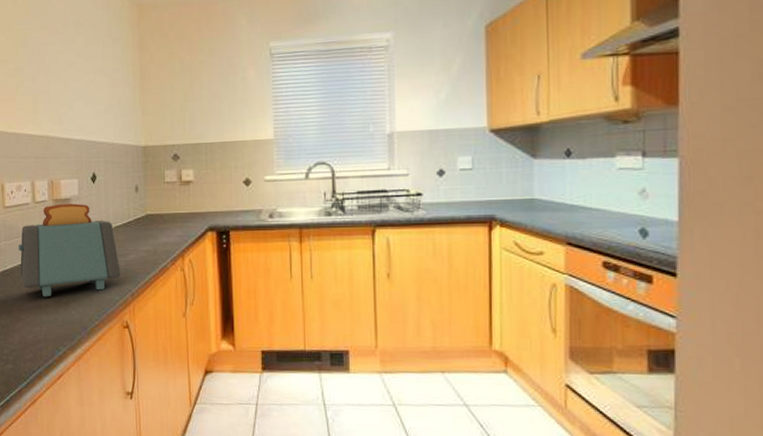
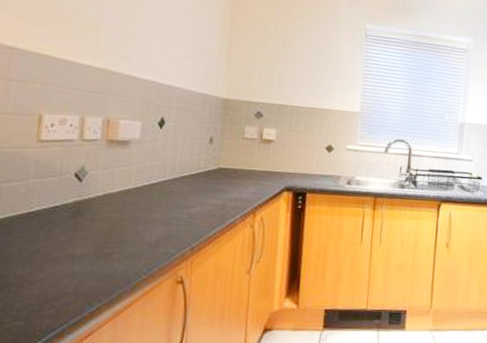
toaster: present [18,203,121,297] -> none [49,145,182,246]

